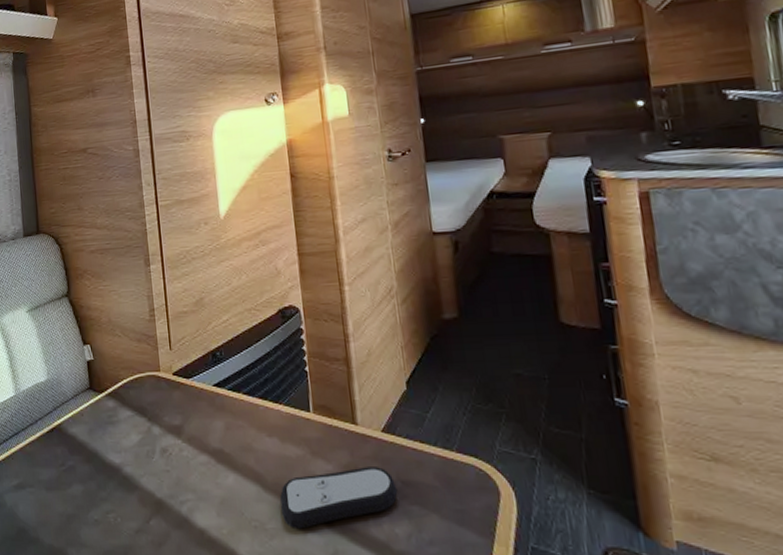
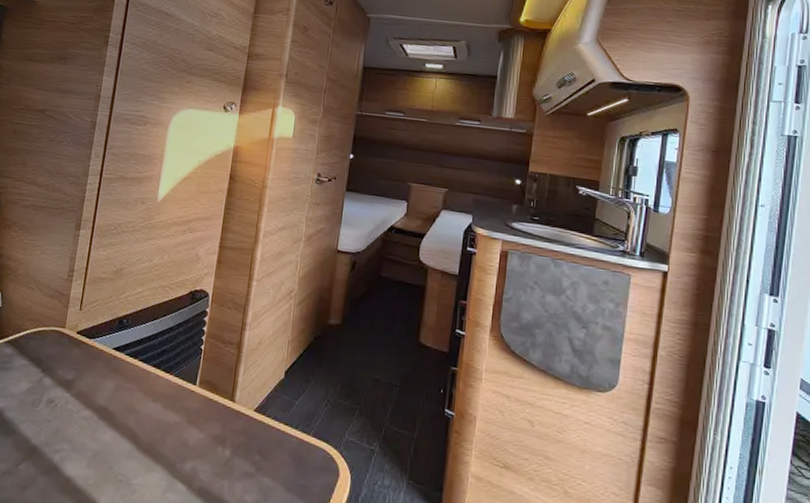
remote control: present [280,467,398,529] -> none [147,439,256,487]

